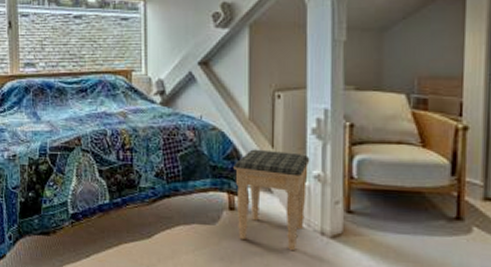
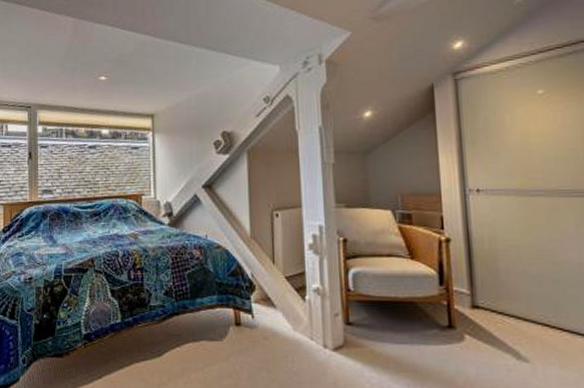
footstool: present [233,149,310,251] -> none [238,265,309,365]

